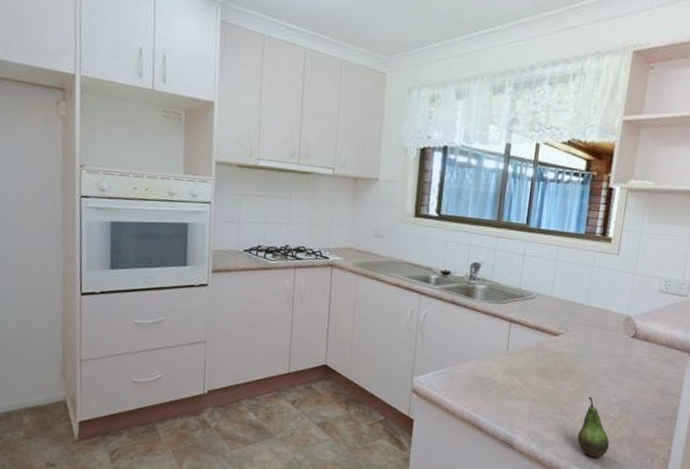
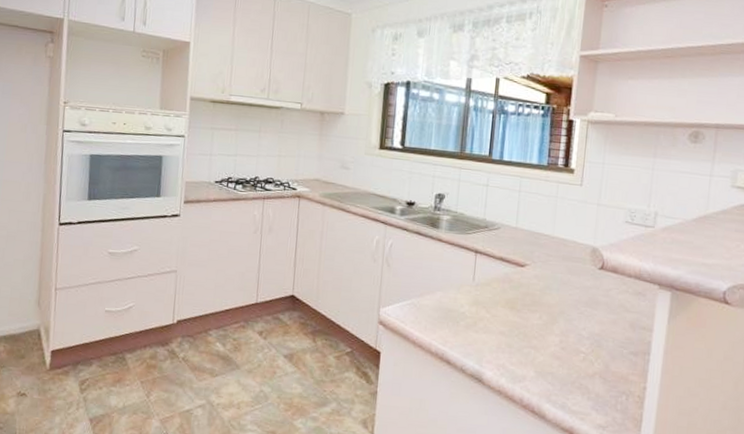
fruit: present [577,397,609,459] -> none [548,330,581,395]

